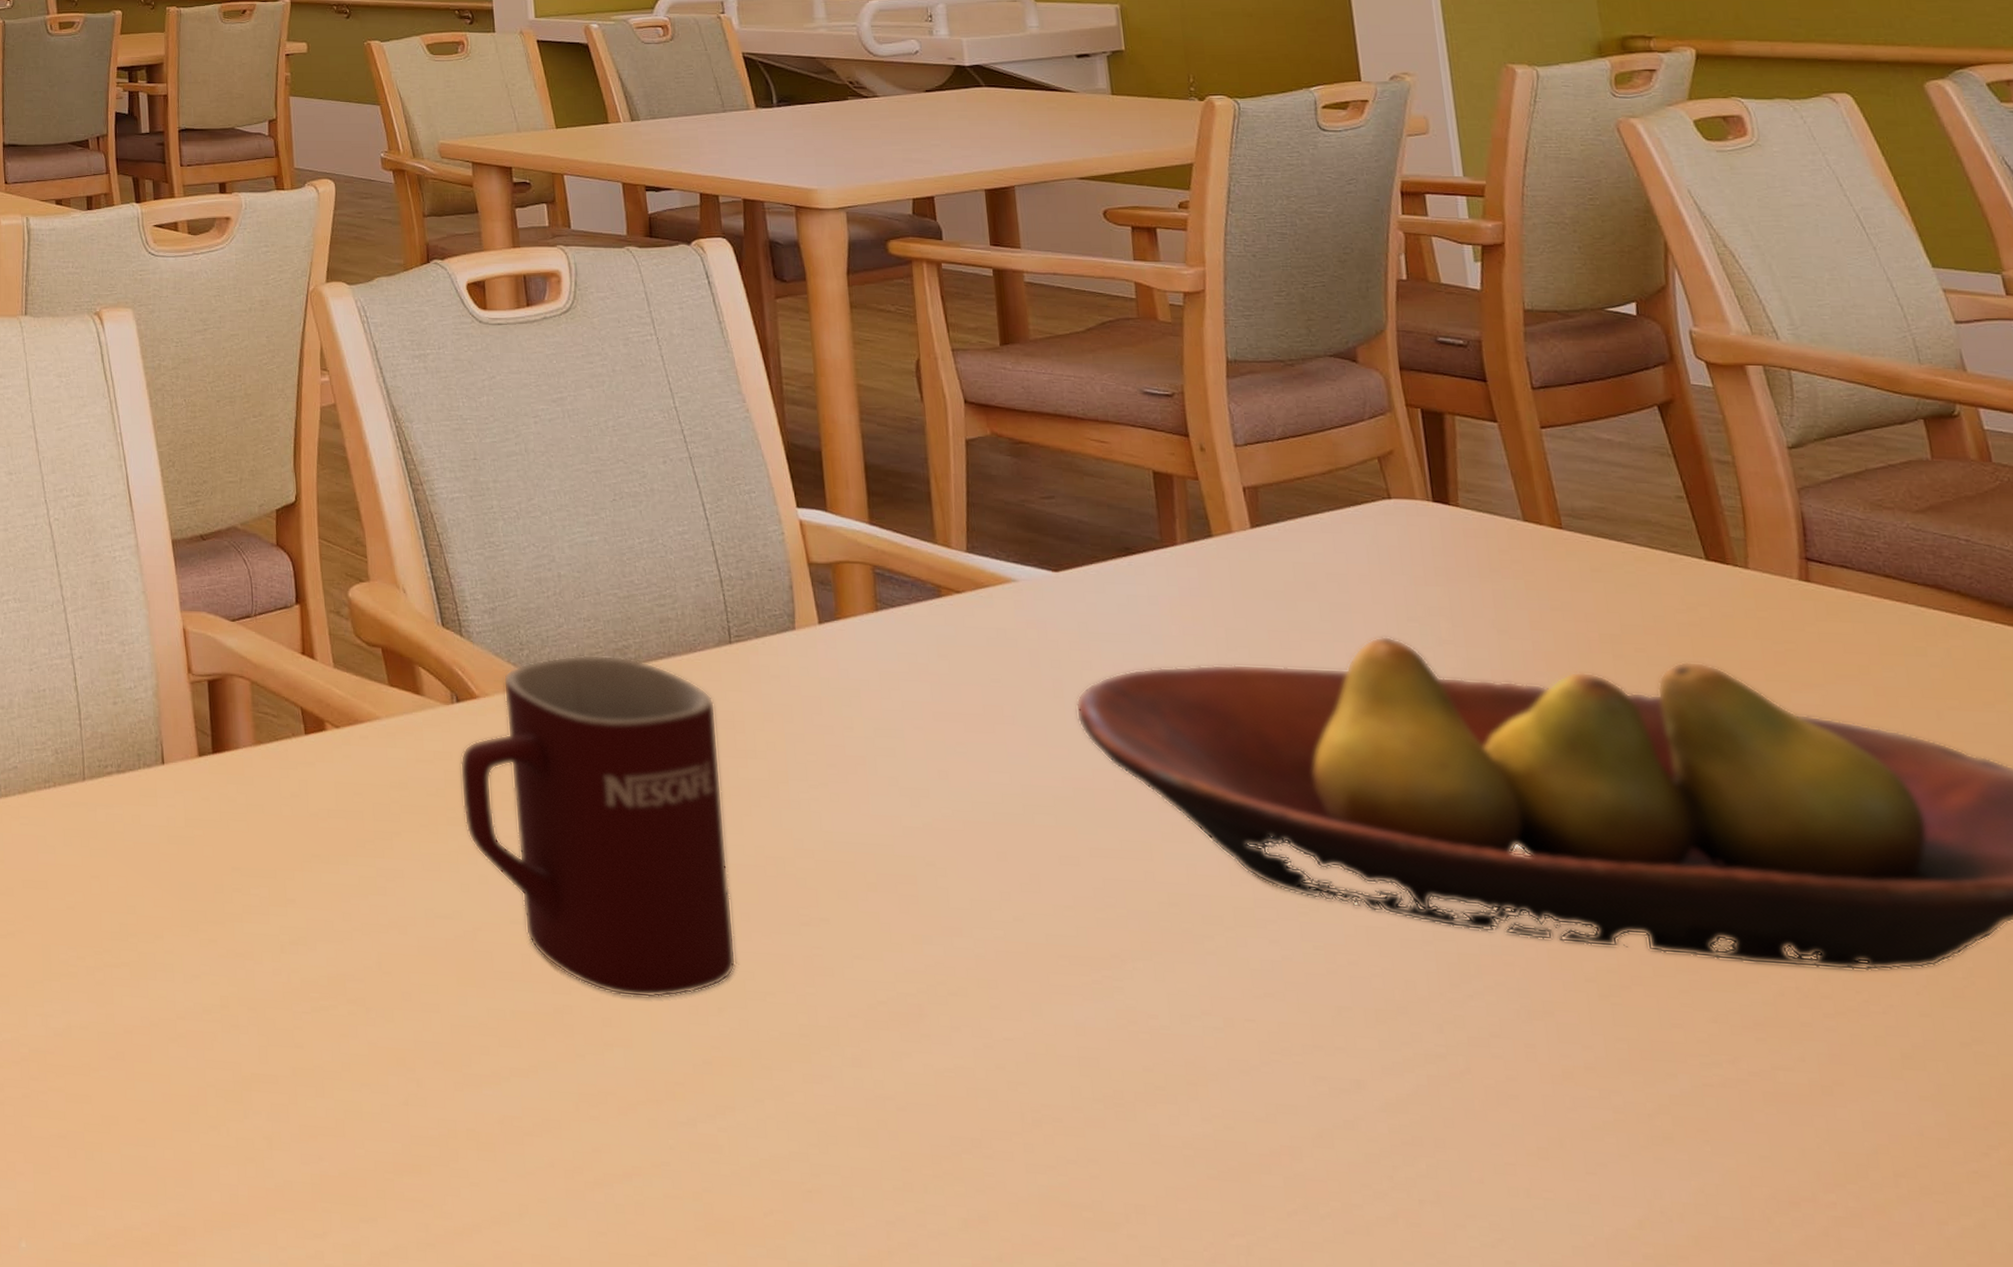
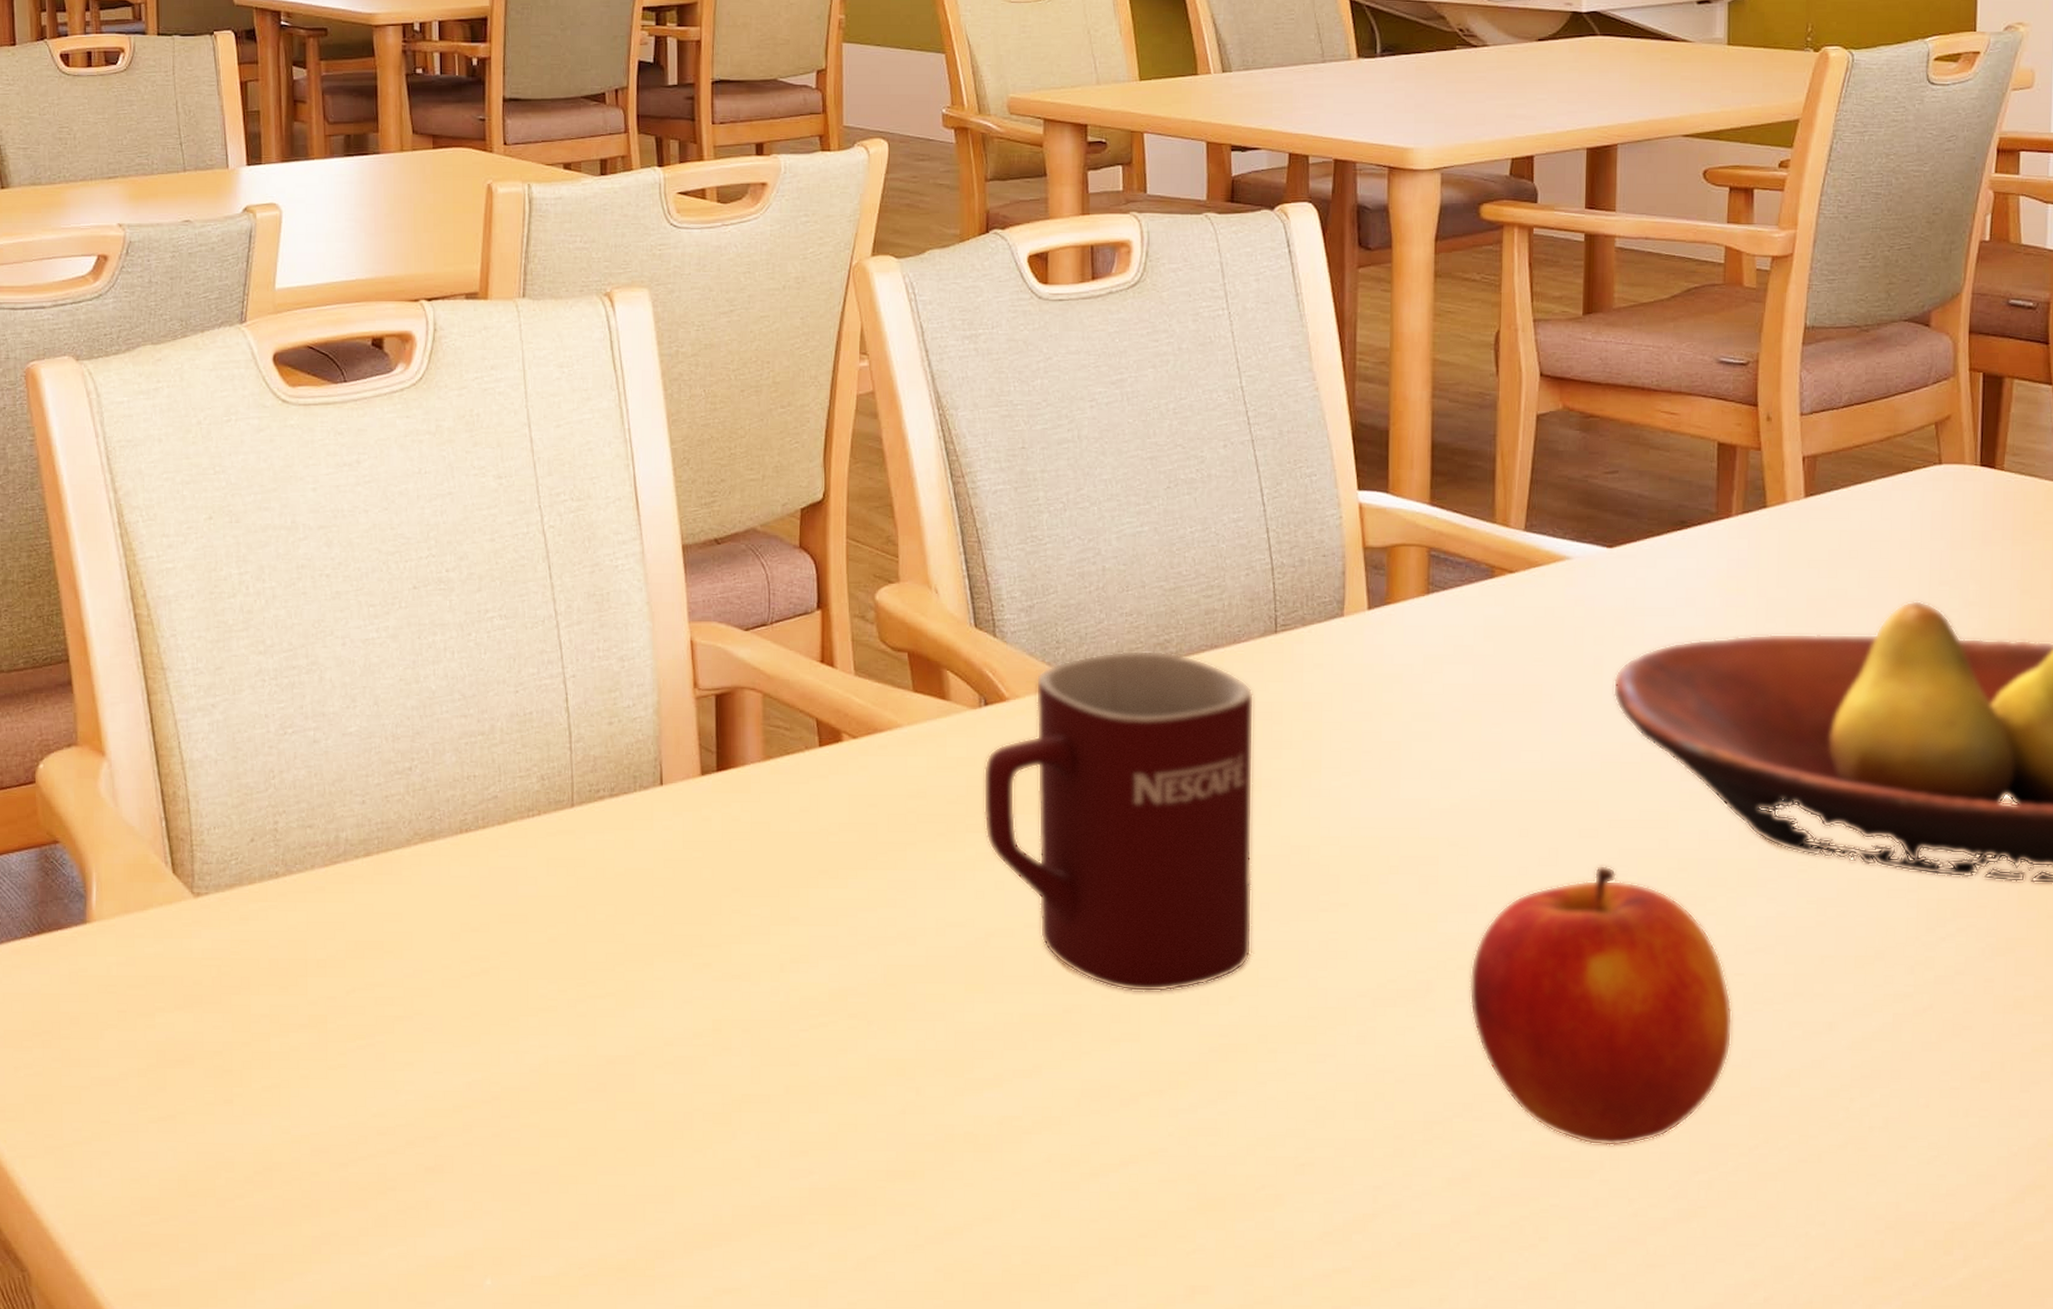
apple: none [962,894,1253,1199] -> present [1469,865,1733,1147]

